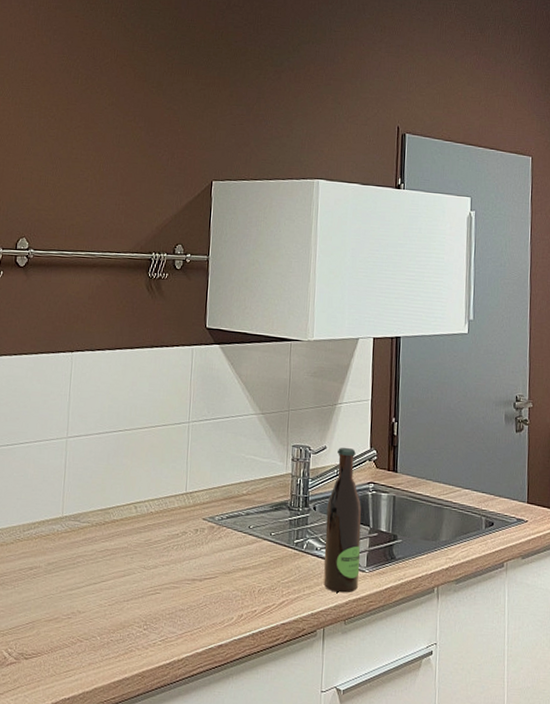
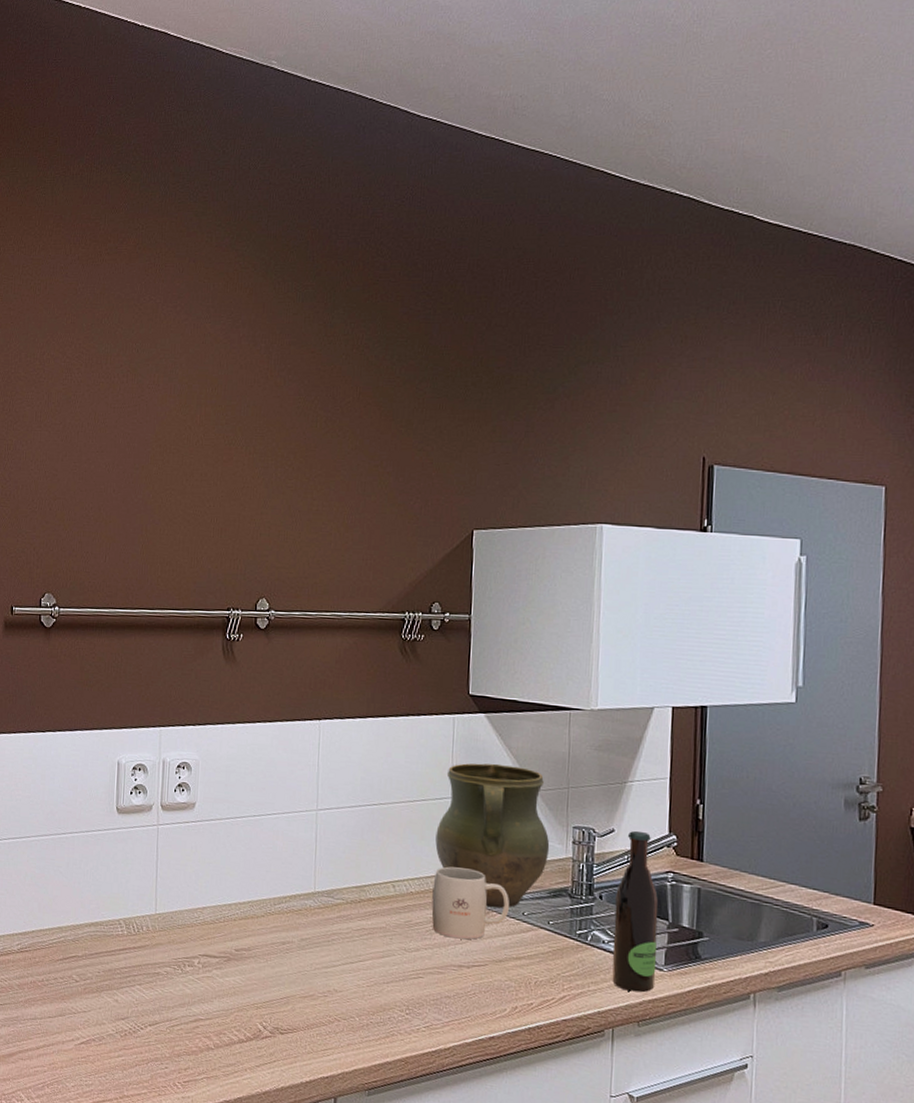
mug: none [169,486,238,555] -> present [431,866,509,940]
ceramic jug: none [174,390,273,523] -> present [435,763,550,908]

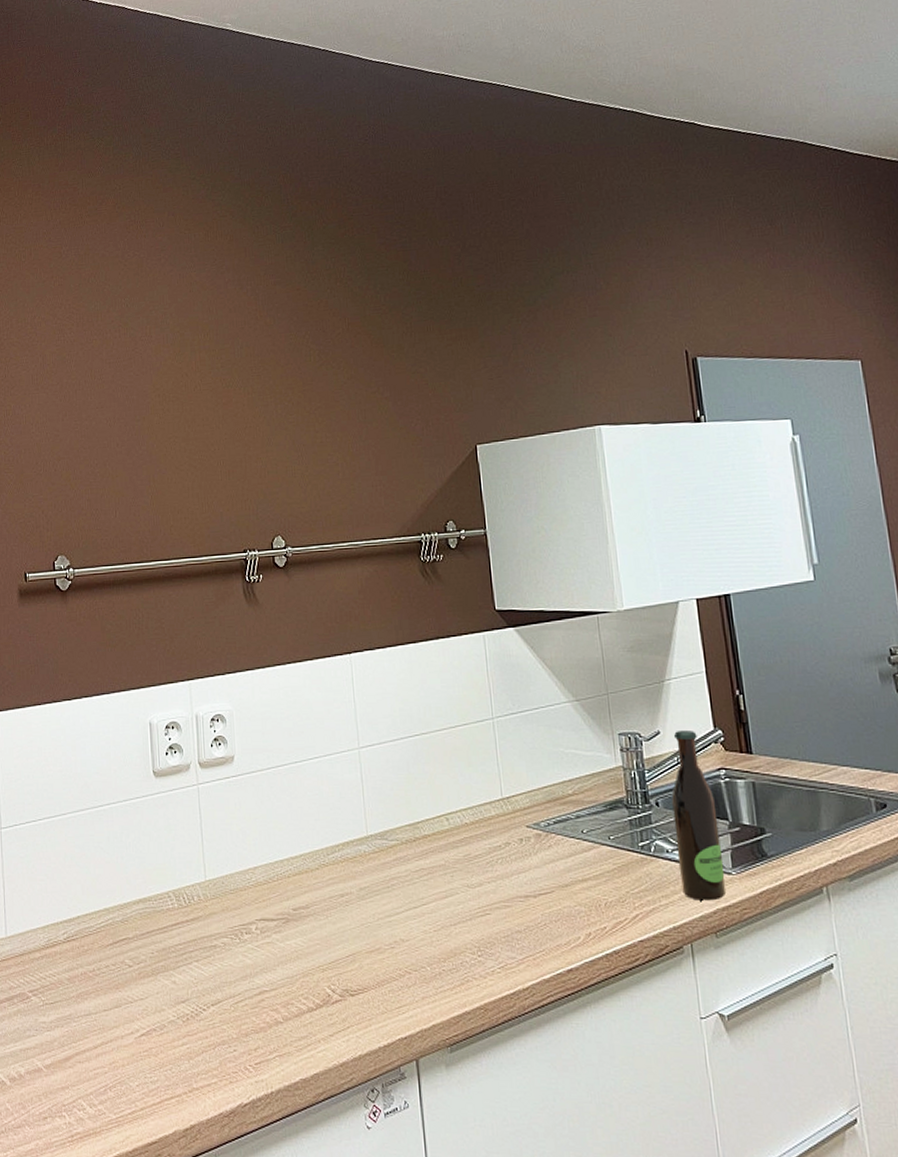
mug: present [431,866,509,940] -> none [486,791,567,867]
ceramic jug: present [435,763,550,908] -> none [482,677,599,830]

